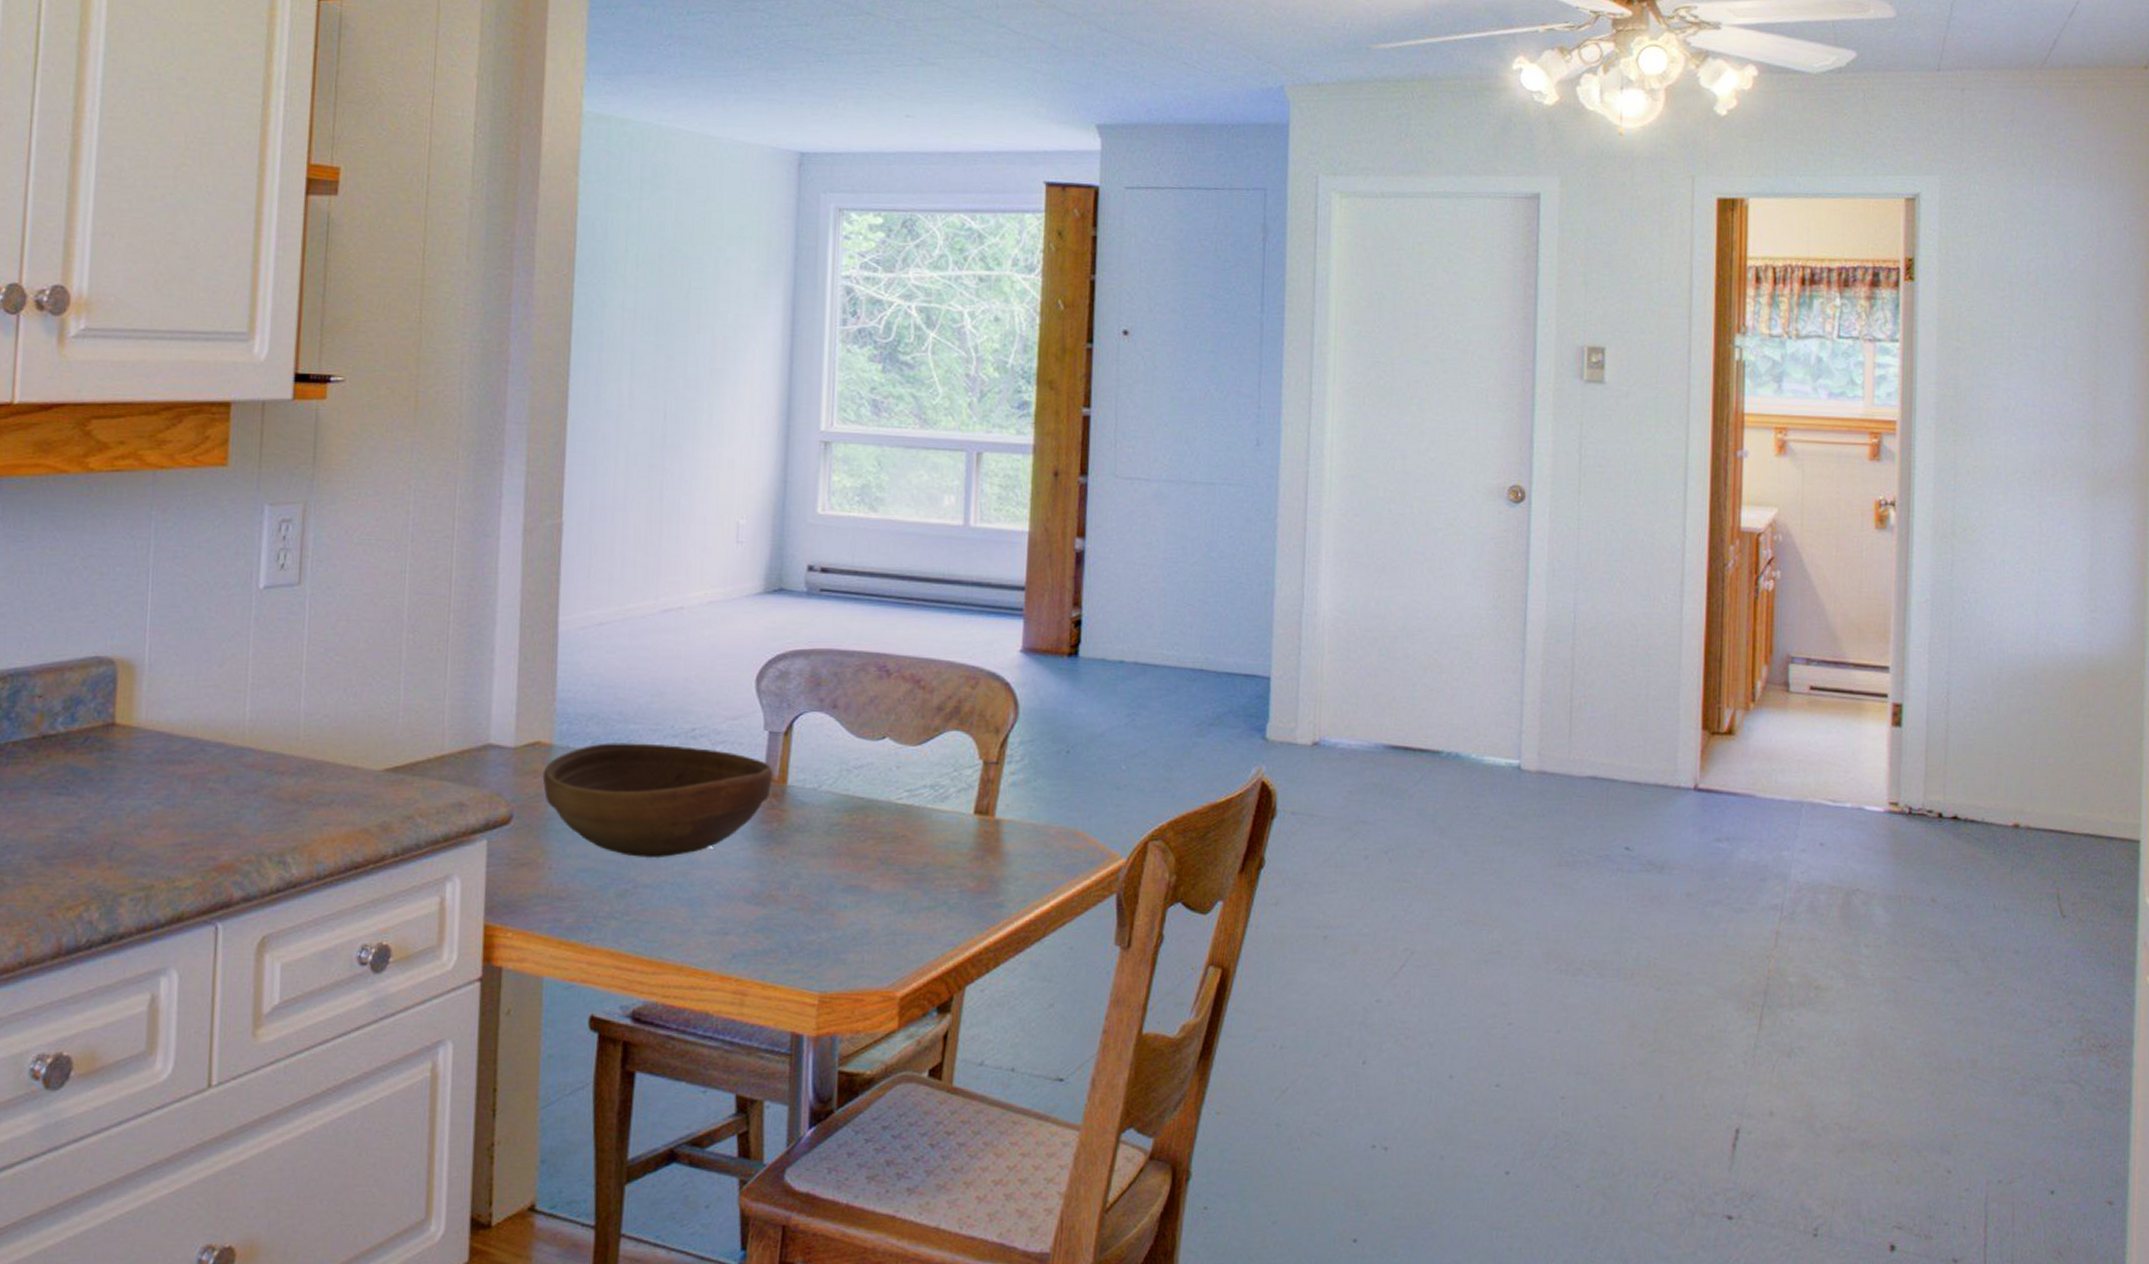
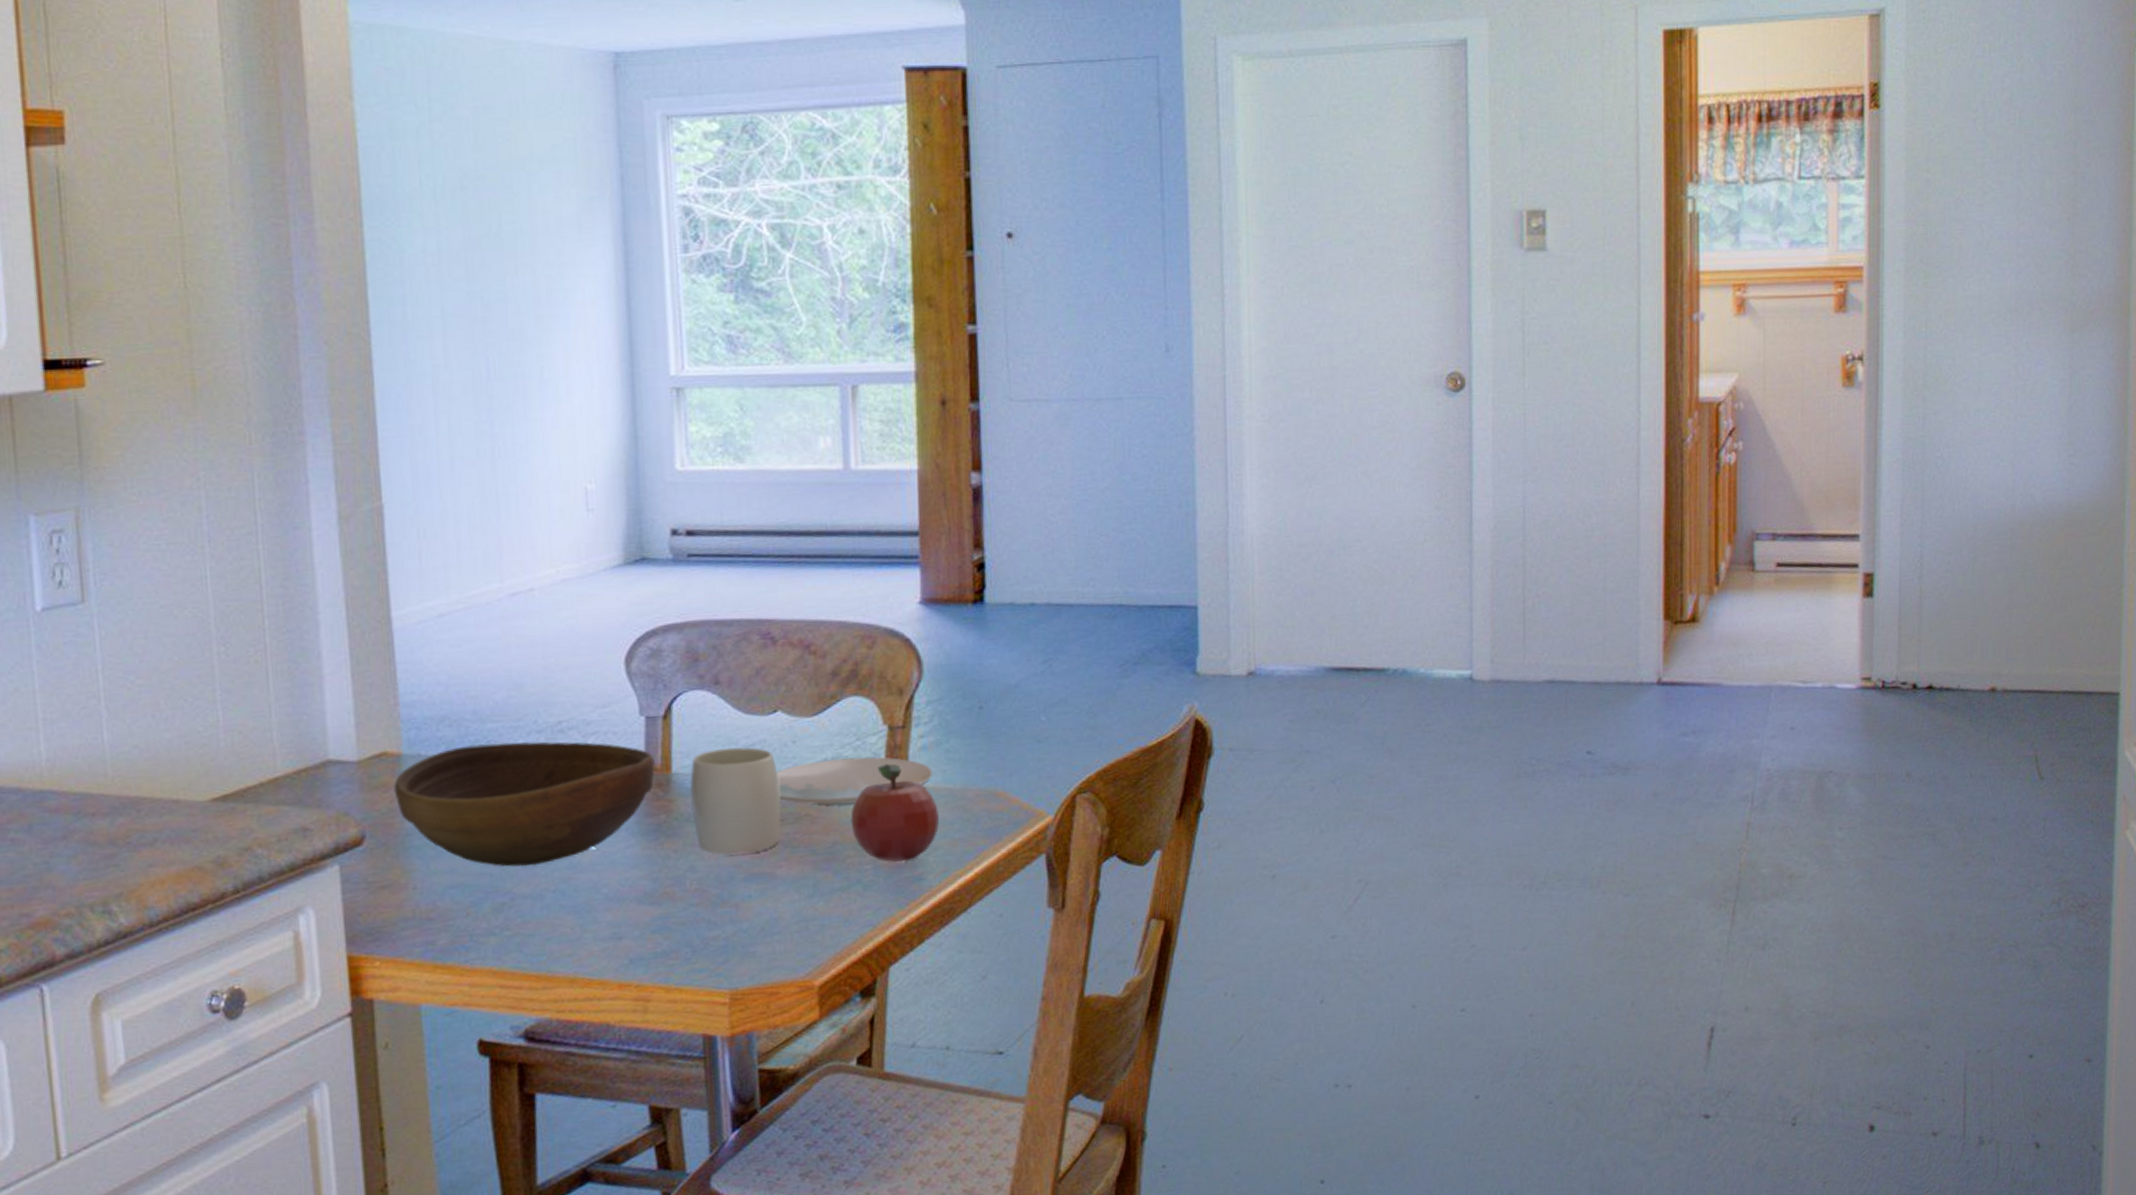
mug: none [801,768,883,866] -> present [690,747,782,855]
plate: none [880,787,1020,830] -> present [777,756,933,806]
fruit: none [942,796,1022,887] -> present [850,763,939,862]

